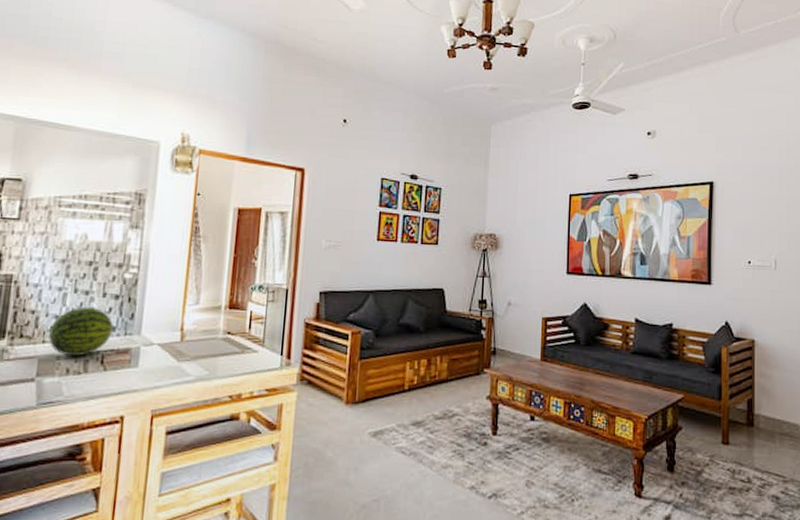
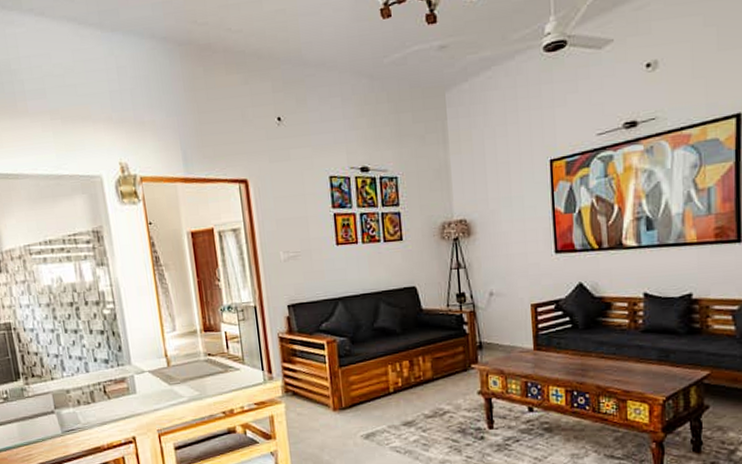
fruit: present [47,306,113,357] -> none [54,344,107,390]

